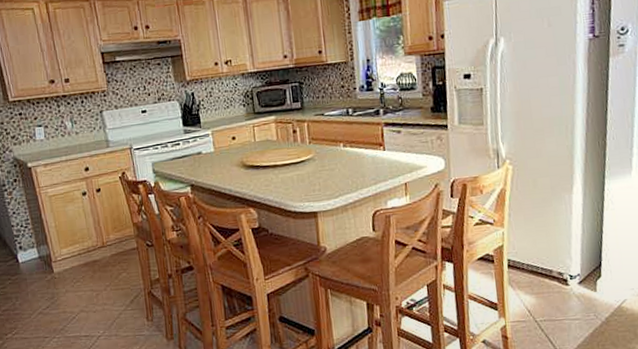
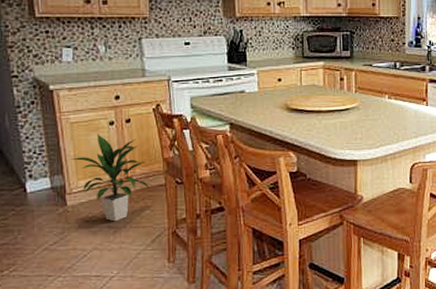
indoor plant: none [51,204,124,285] -> present [69,134,150,222]

